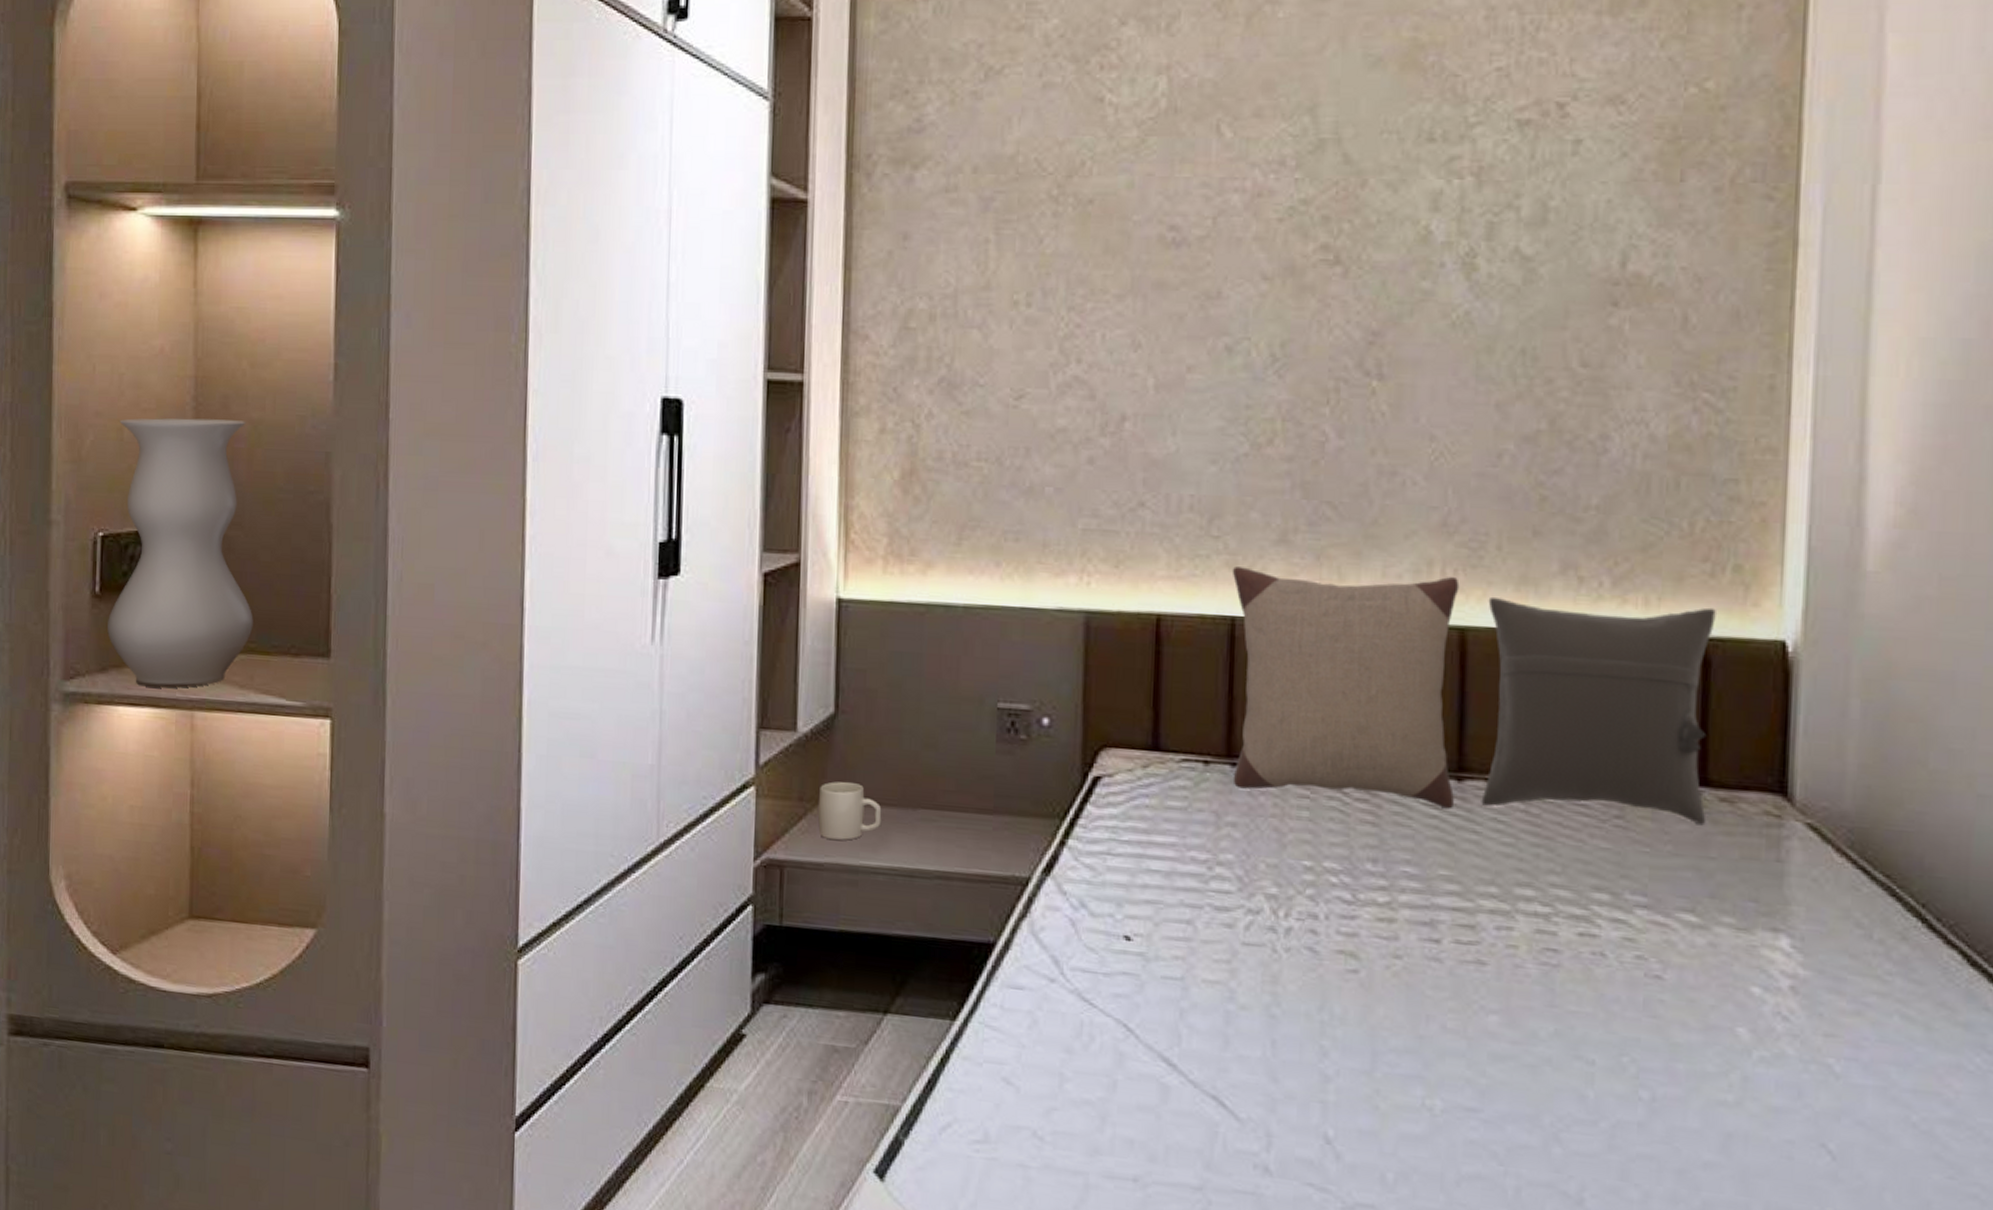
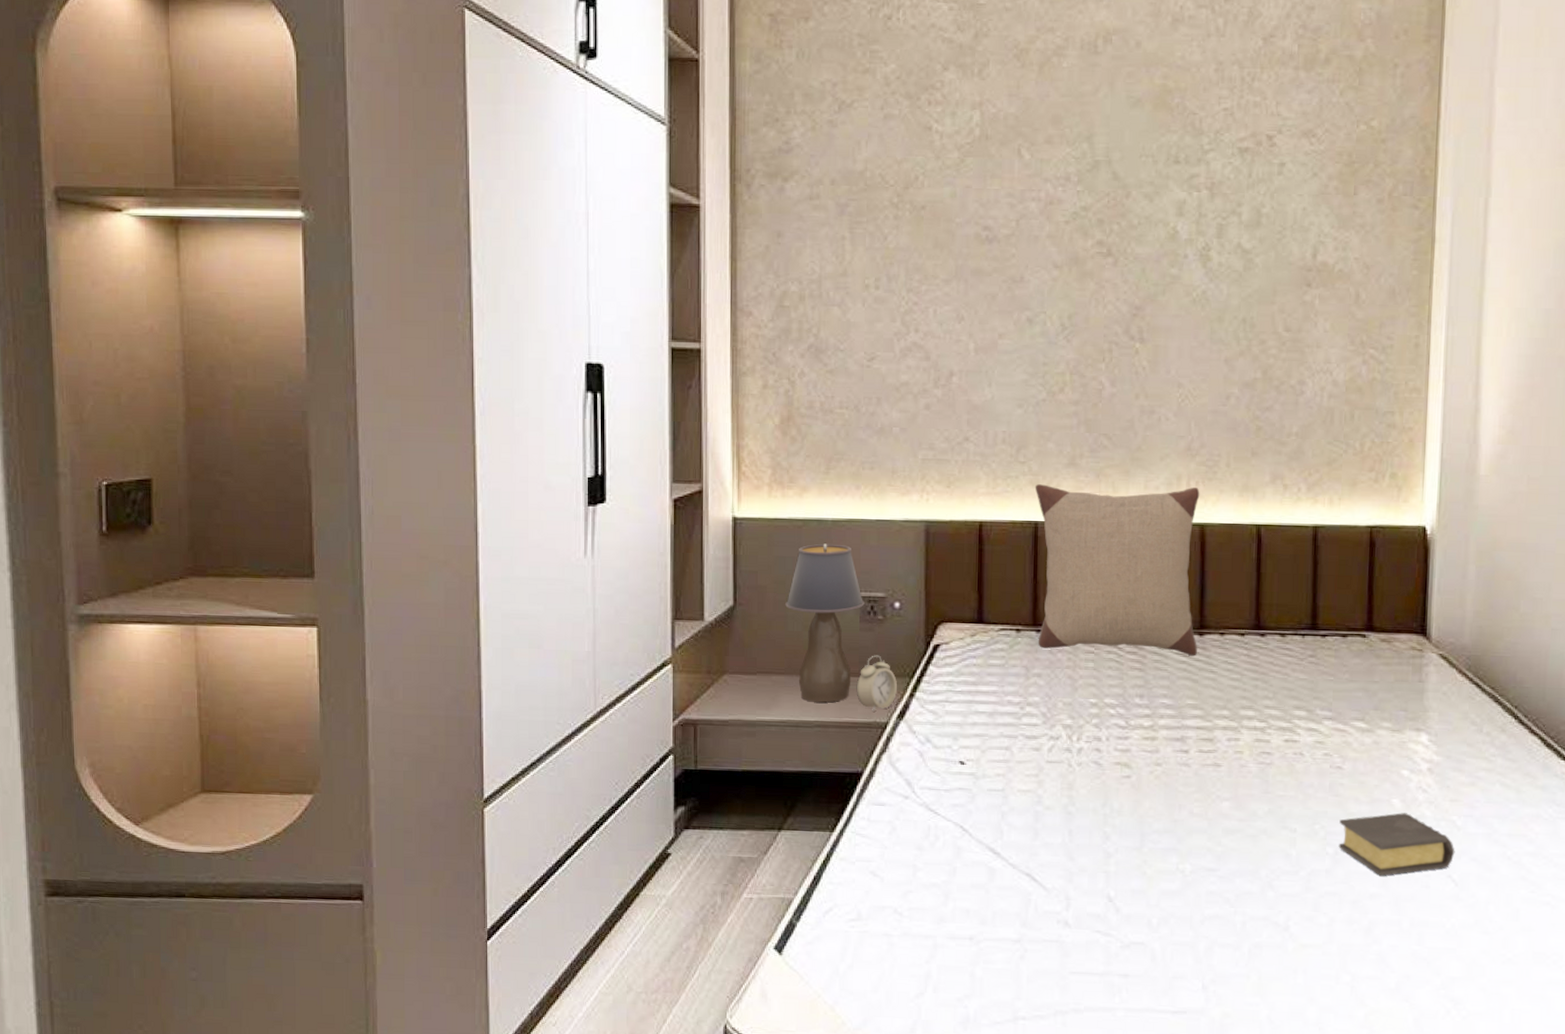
vase: present [107,418,253,689] -> none [115,385,245,608]
mug: present [817,781,882,841] -> none [722,658,773,703]
table lamp: none [901,636,1003,848] -> present [785,543,864,703]
alarm clock: none [989,786,1043,862] -> present [856,655,897,712]
pillow: present [1481,596,1716,824] -> none [1216,501,1379,658]
book: none [1656,1047,1832,1137] -> present [1338,813,1455,876]

